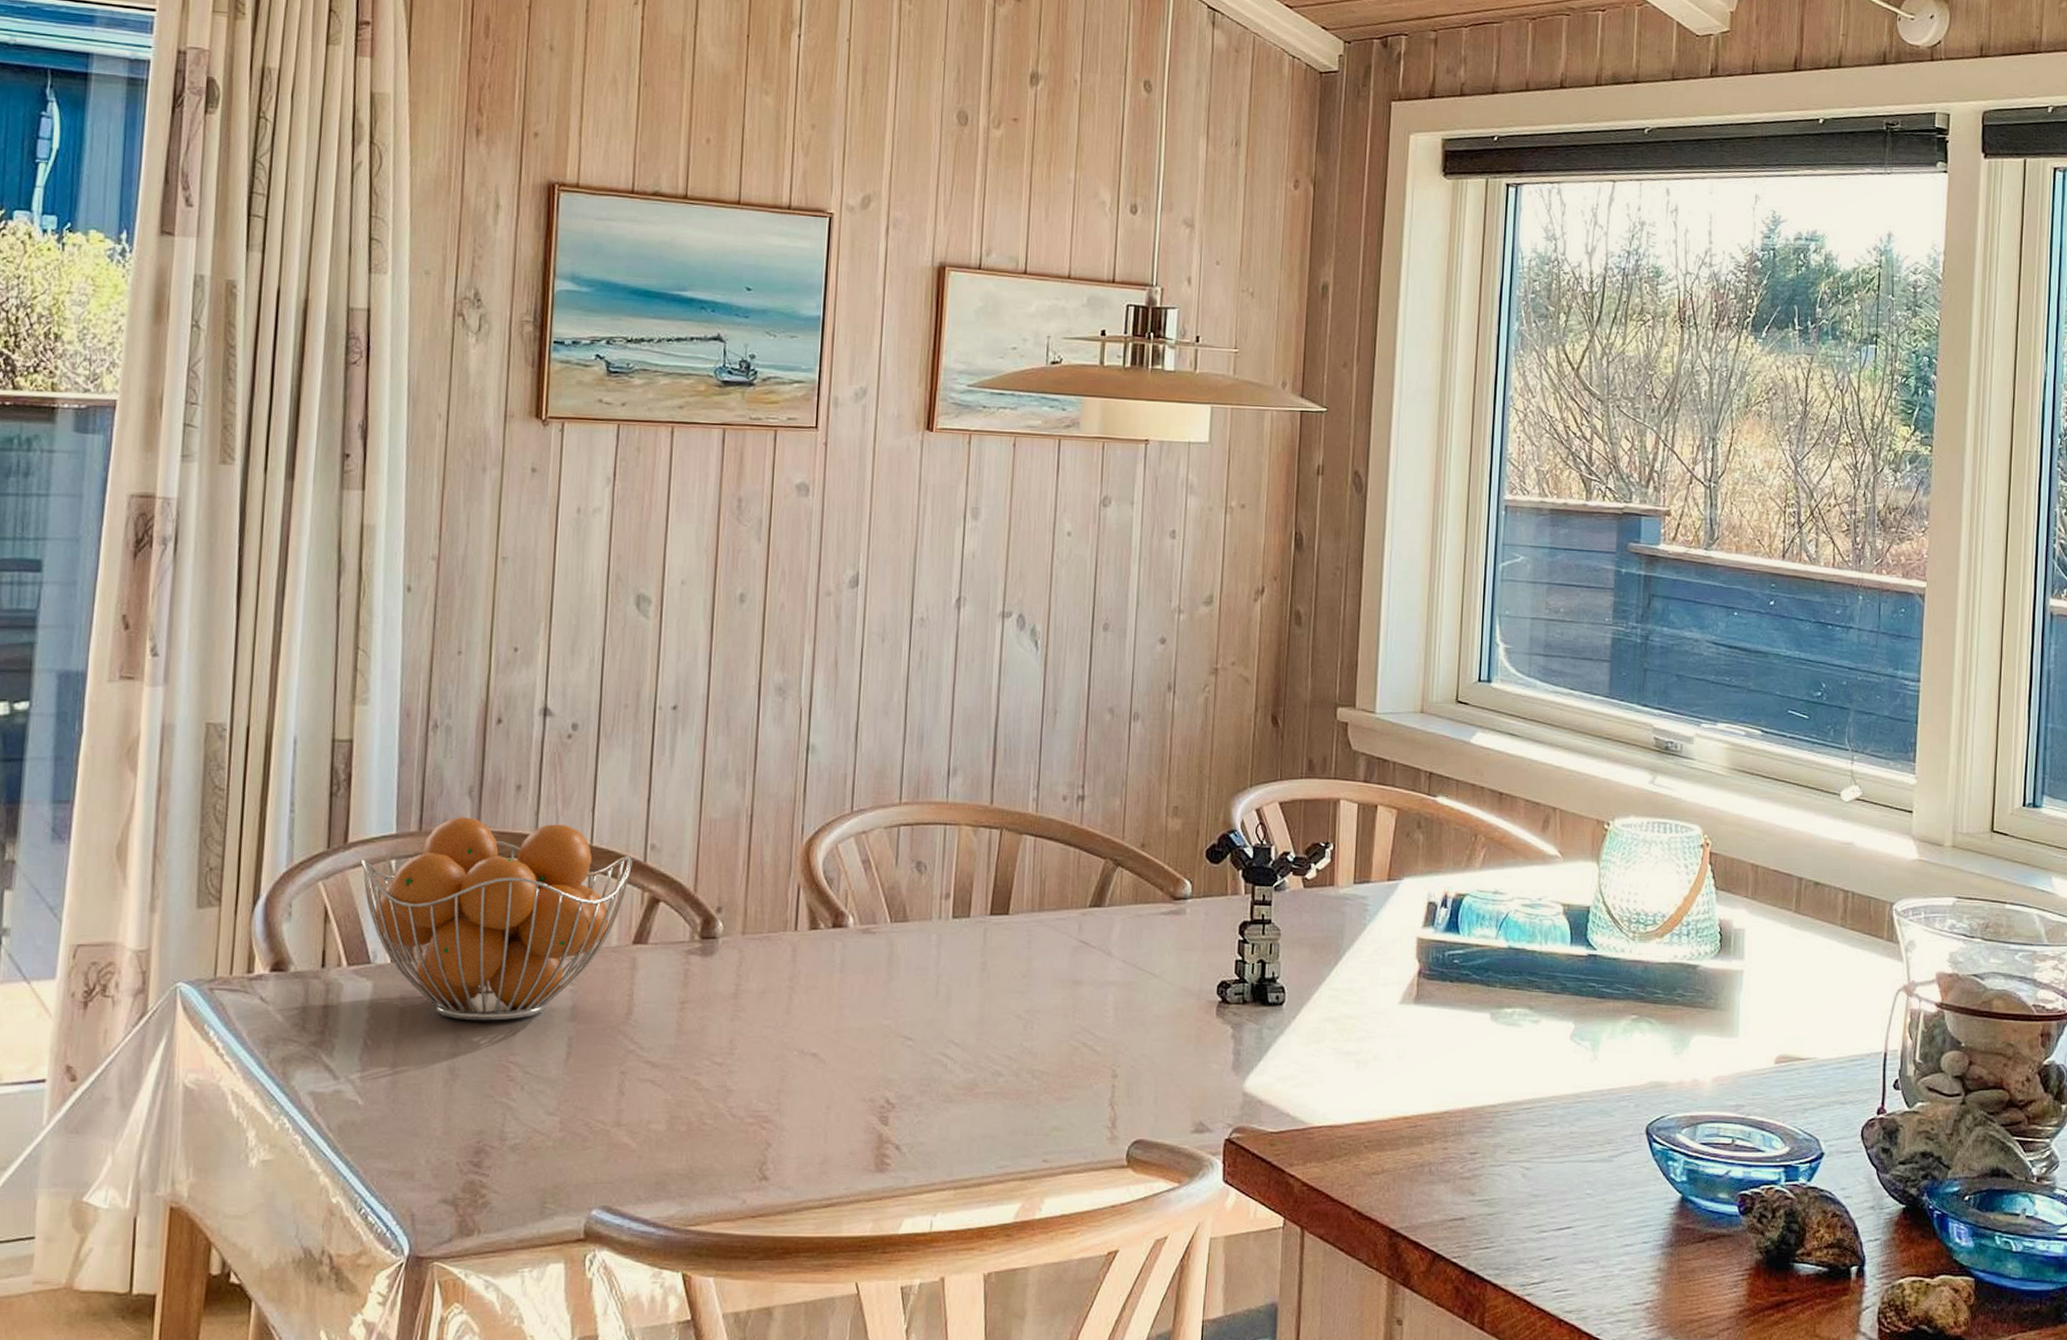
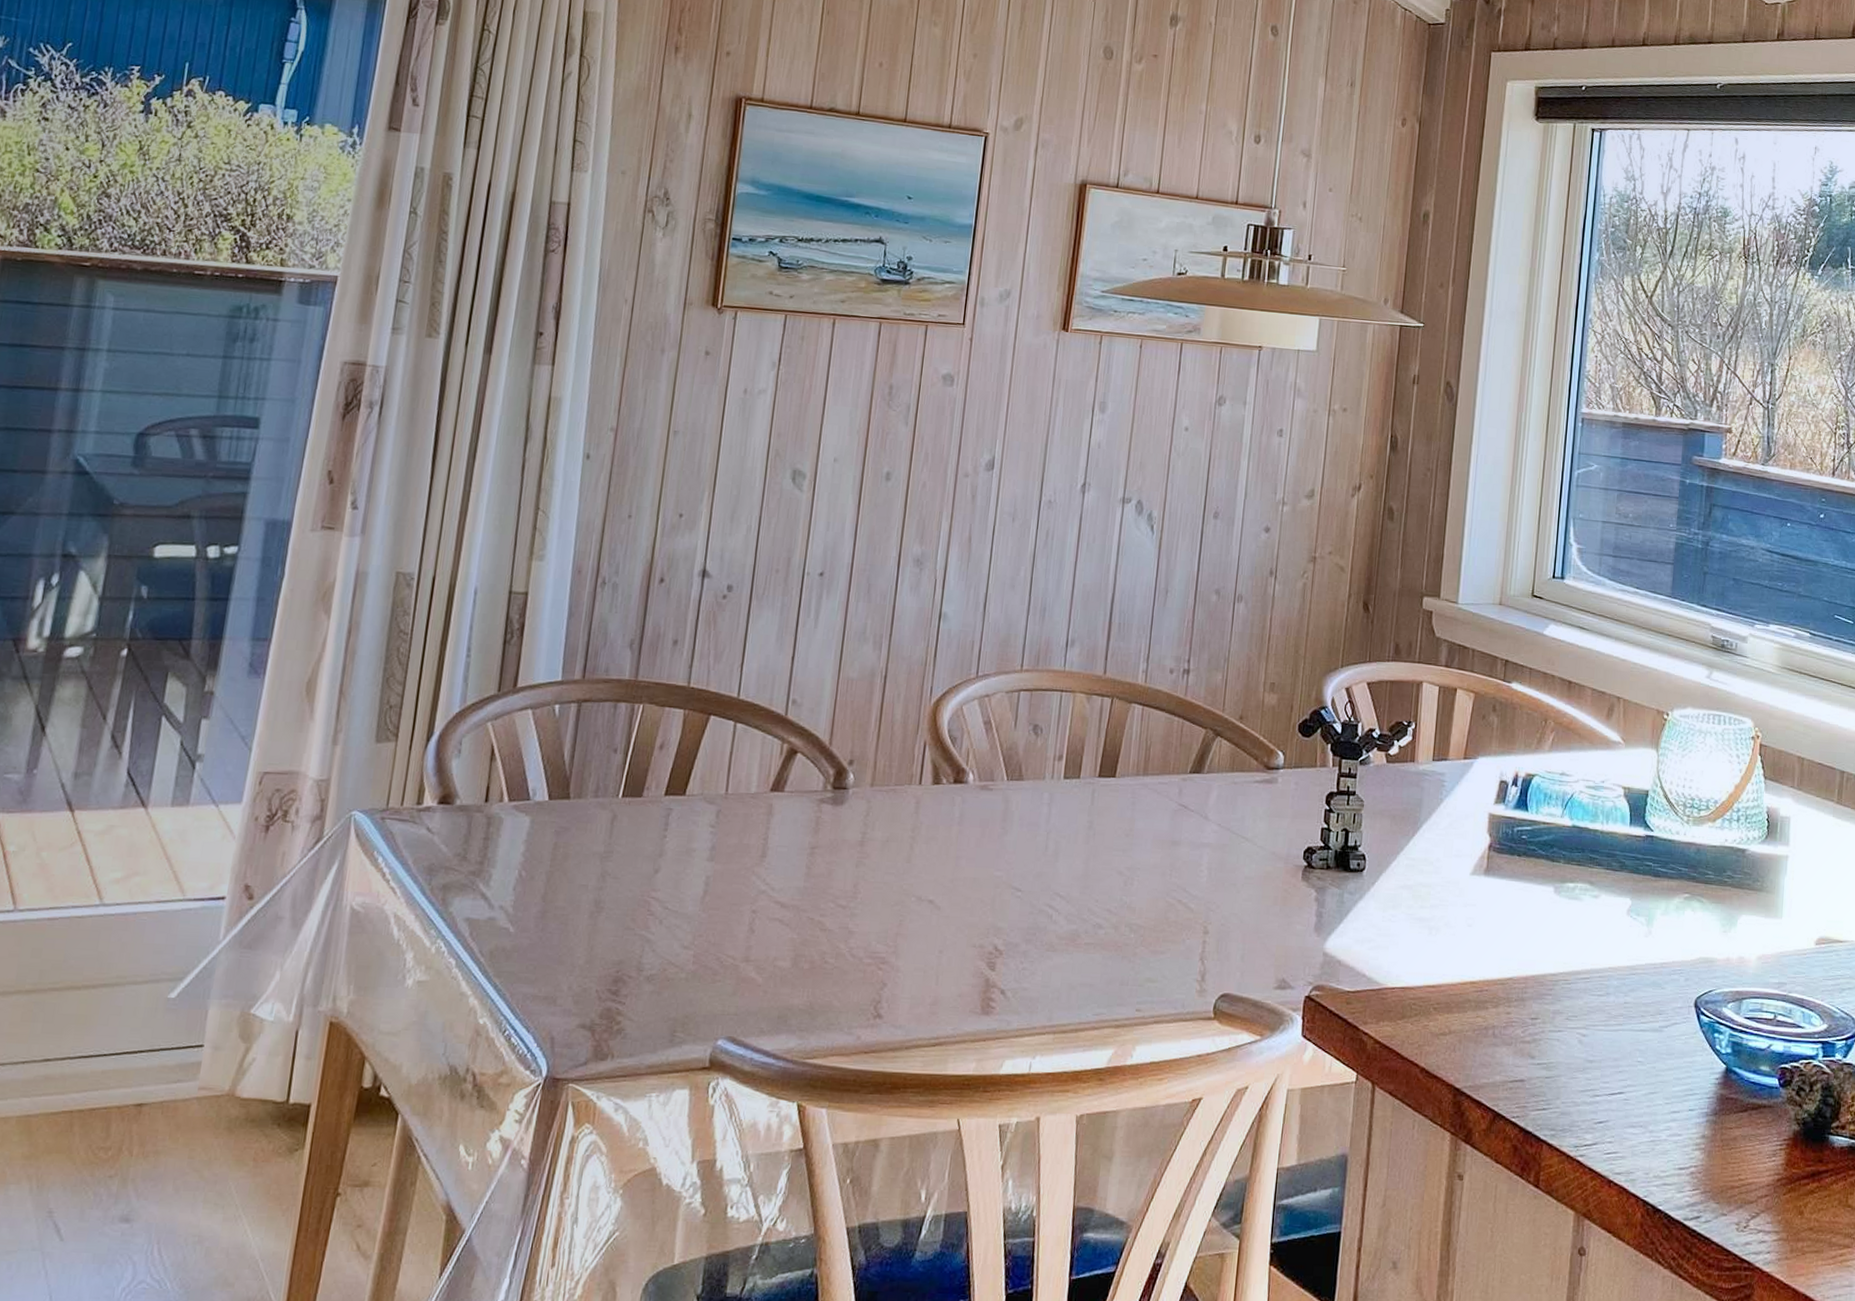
fruit basket: present [361,816,633,1021] -> none [528,666,775,858]

